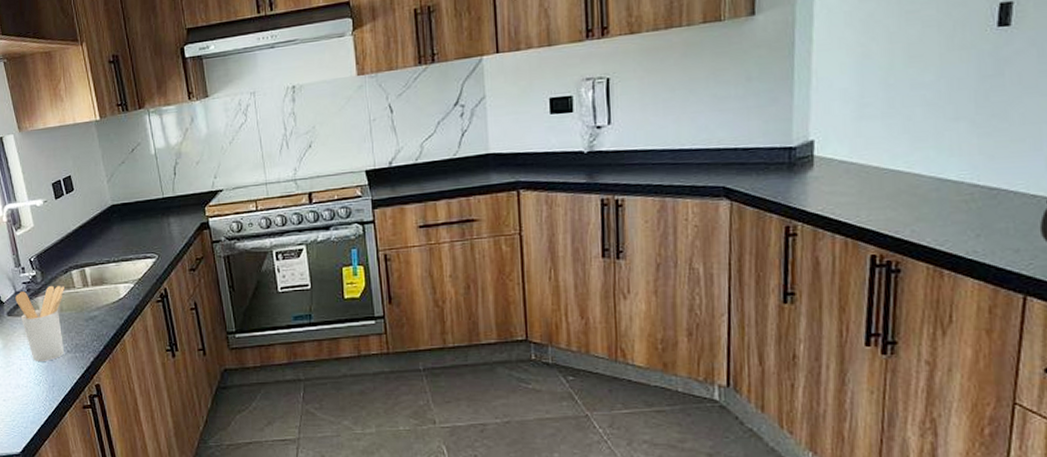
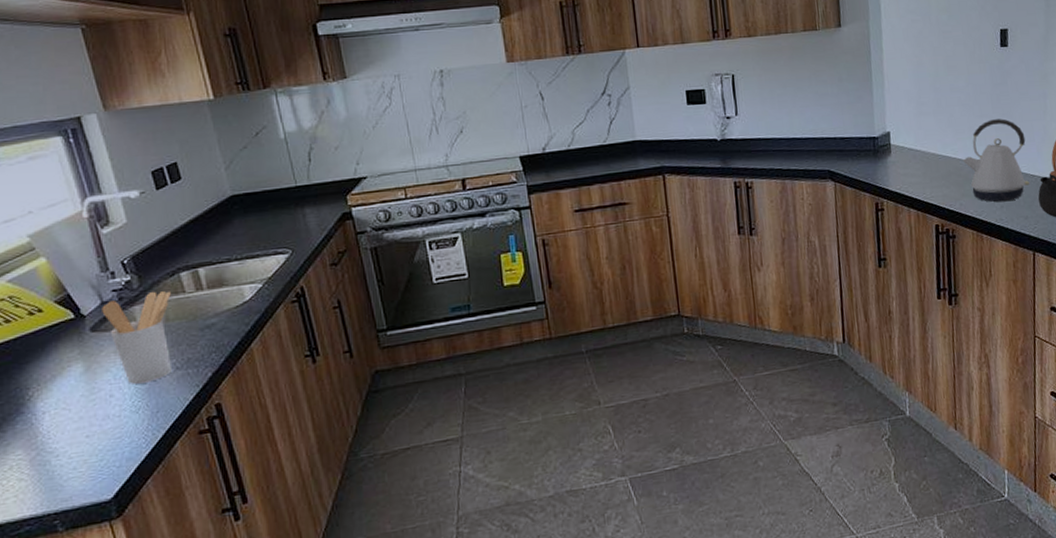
kettle: none [922,121,1029,229] -> present [963,118,1030,202]

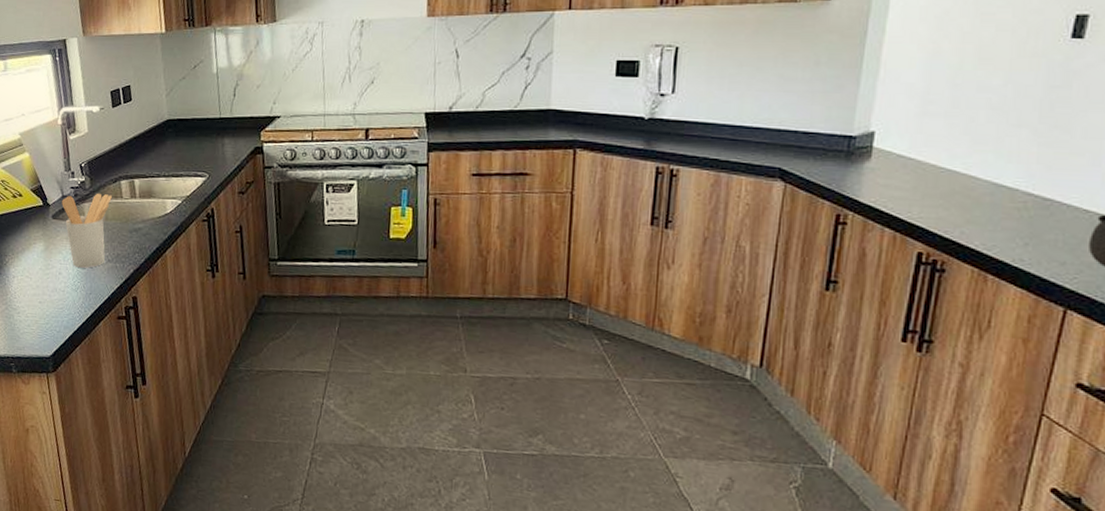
kettle: present [963,118,1030,202] -> none [977,131,1086,238]

